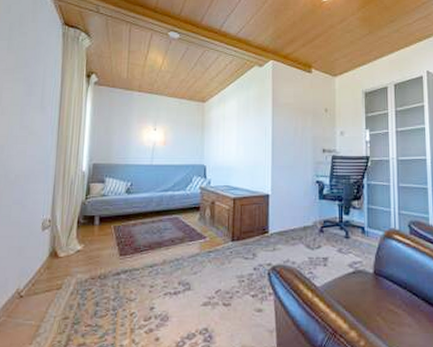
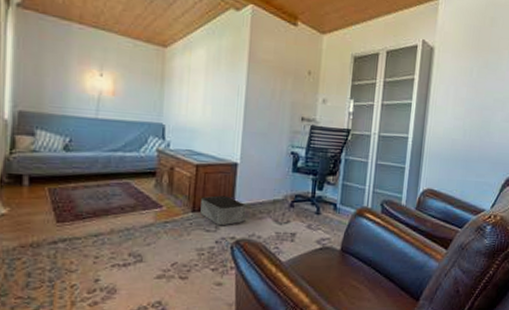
storage bin: none [239,225,280,253] -> present [200,195,247,226]

